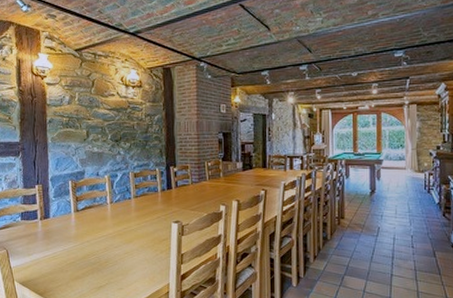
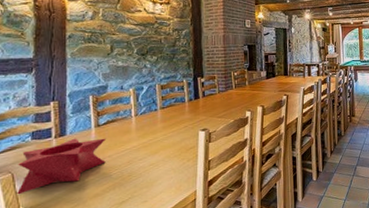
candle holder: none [11,221,85,270] -> present [17,138,107,195]

